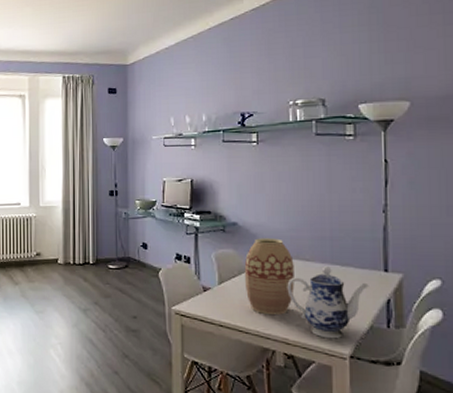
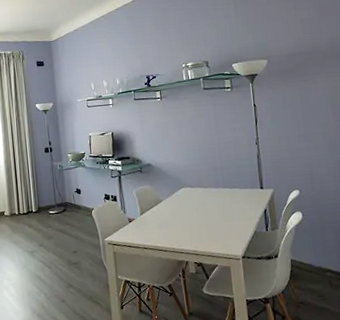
vase: present [244,238,294,316] -> none [159,173,198,234]
teapot: present [287,266,369,339] -> none [192,190,251,246]

